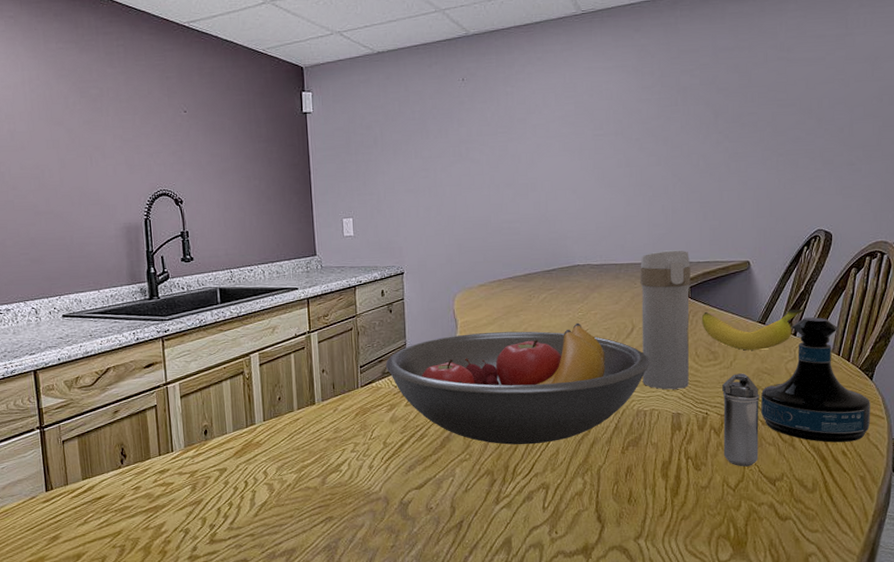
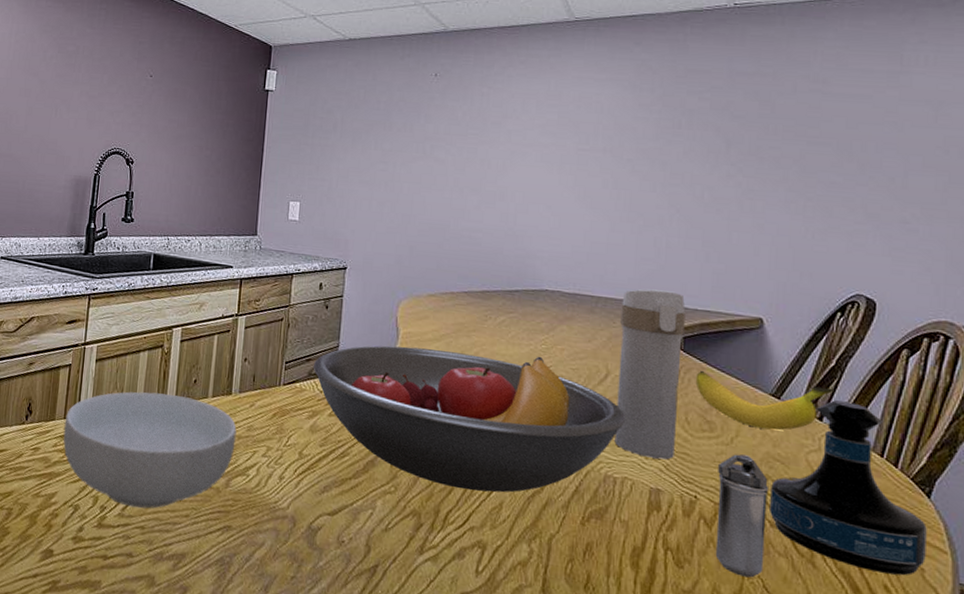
cereal bowl: none [160,414,326,520] -> present [63,391,237,509]

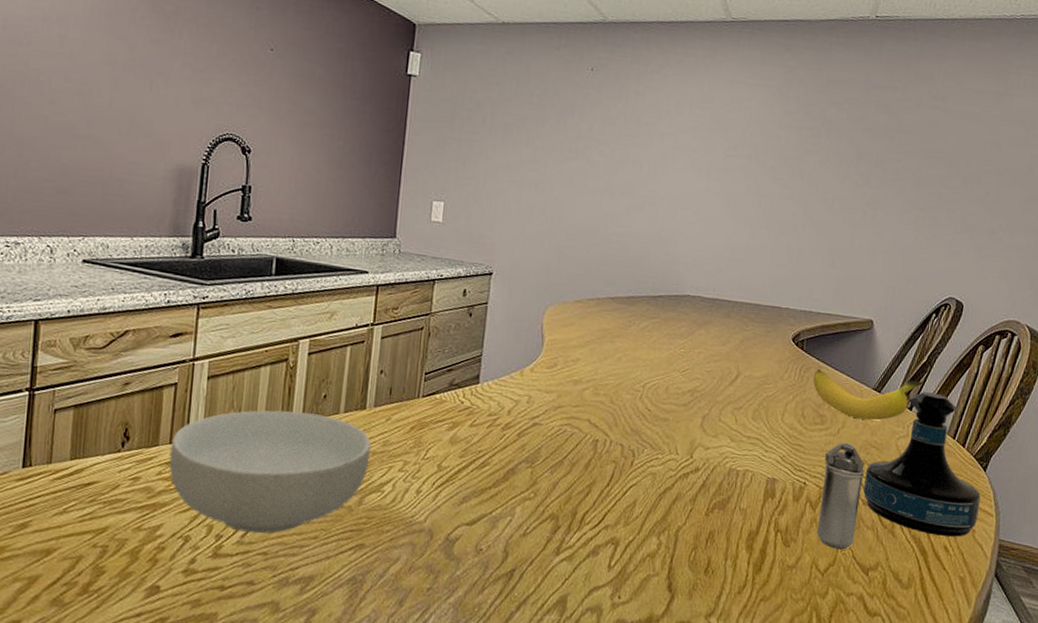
fruit bowl: present [313,345,626,493] -> none [454,353,751,492]
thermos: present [614,289,686,460] -> none [740,293,810,452]

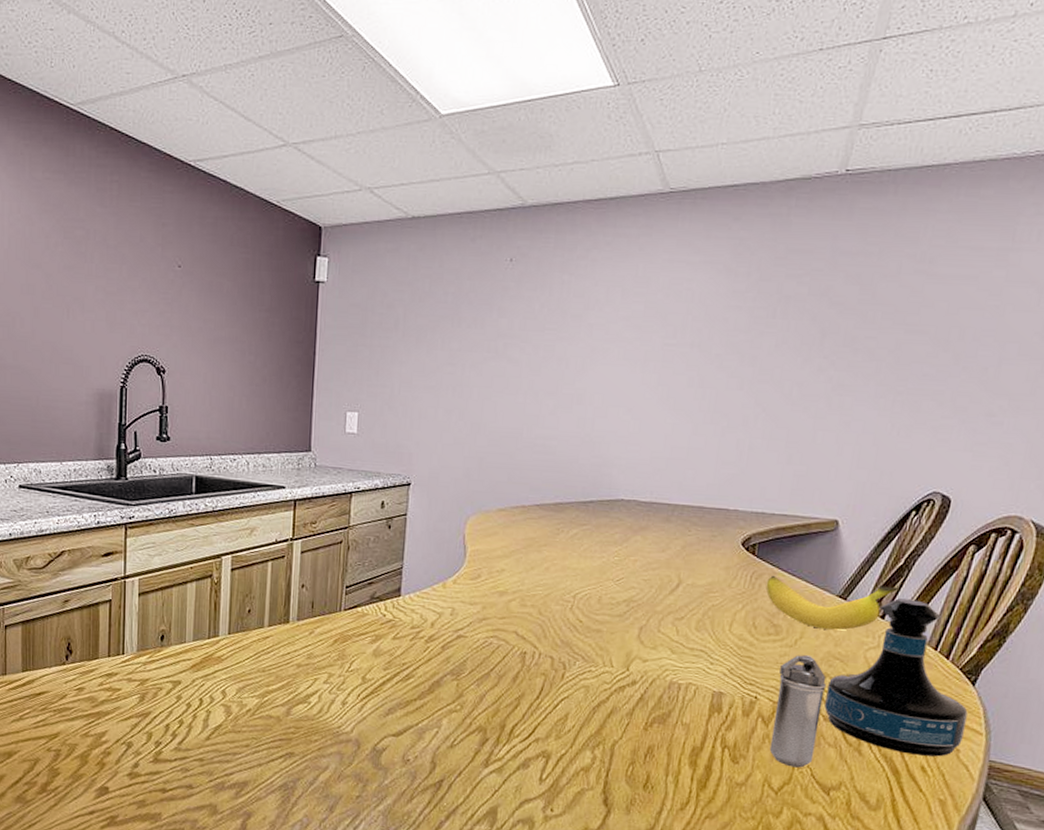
cereal bowl: present [169,410,371,534] -> none [109,624,296,742]

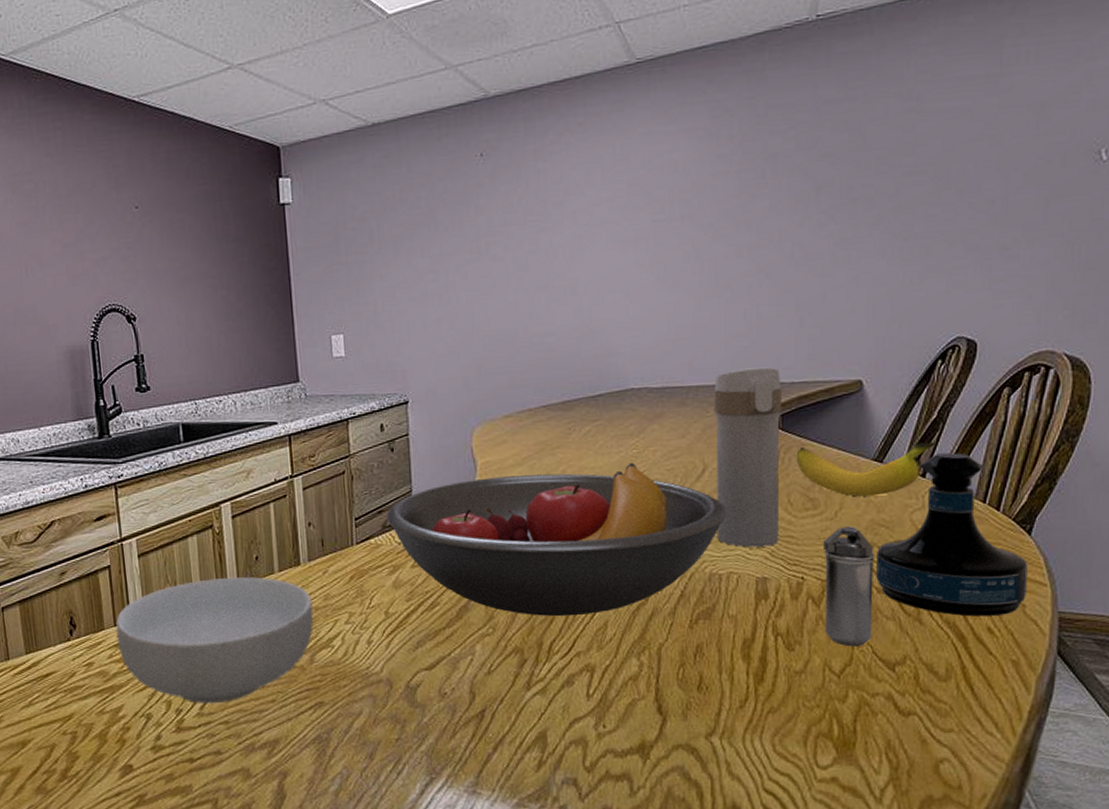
cereal bowl: none [109,624,296,742] -> present [115,577,314,704]
fruit bowl: none [375,564,695,705] -> present [386,462,728,617]
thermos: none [681,494,763,664] -> present [714,367,782,548]

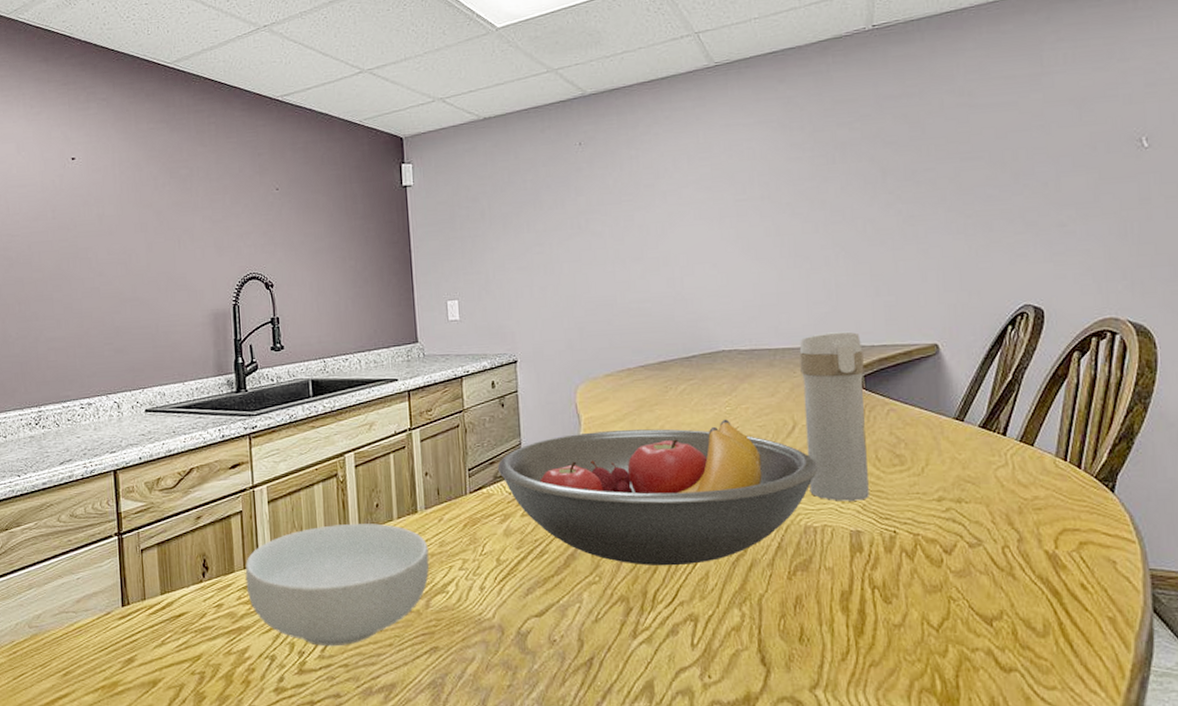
banana: present [796,442,936,497] -> none [880,402,1014,454]
shaker: present [824,526,875,647] -> none [913,482,967,601]
tequila bottle: present [876,452,1028,617] -> none [965,412,1116,572]

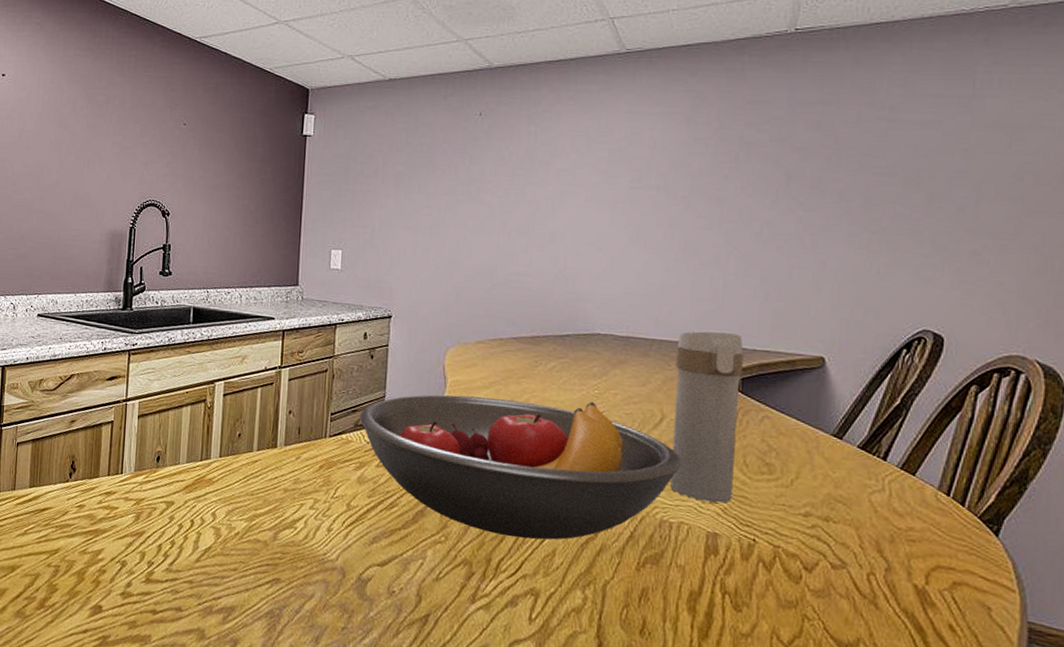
cereal bowl: present [245,523,430,647] -> none [108,447,283,563]

